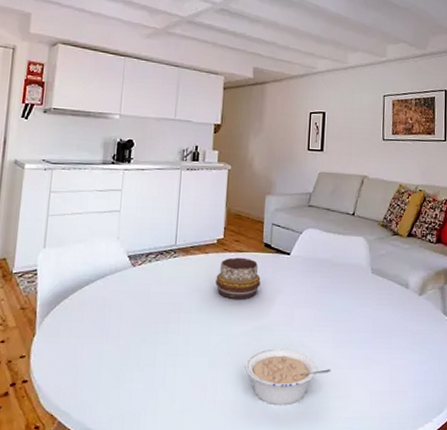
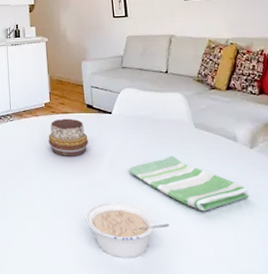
dish towel: none [298,301,410,357] -> present [128,156,249,212]

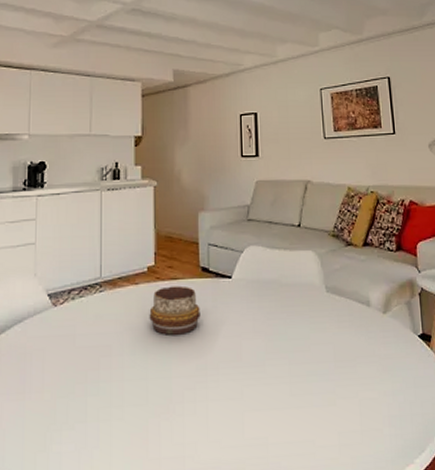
legume: present [85,203,170,259] -> none [191,389,291,459]
dish towel: present [128,156,249,212] -> none [246,326,378,391]

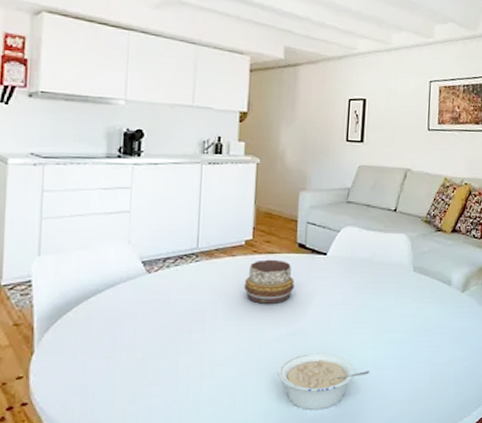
legume: none [191,389,291,459] -> present [278,353,370,411]

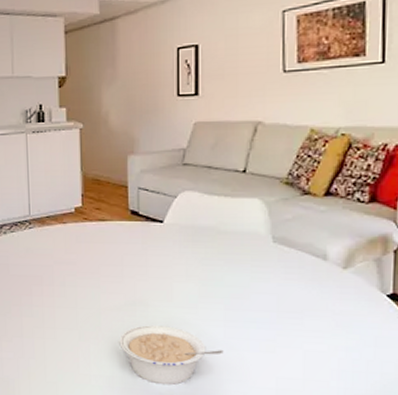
decorative bowl: present [244,259,295,305] -> none [77,227,129,273]

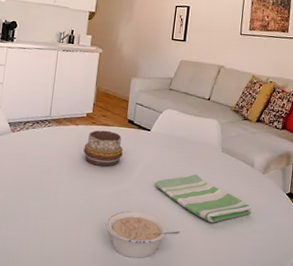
decorative bowl: none [77,227,129,273] -> present [83,130,123,167]
dish towel: none [178,274,330,339] -> present [154,174,252,223]

